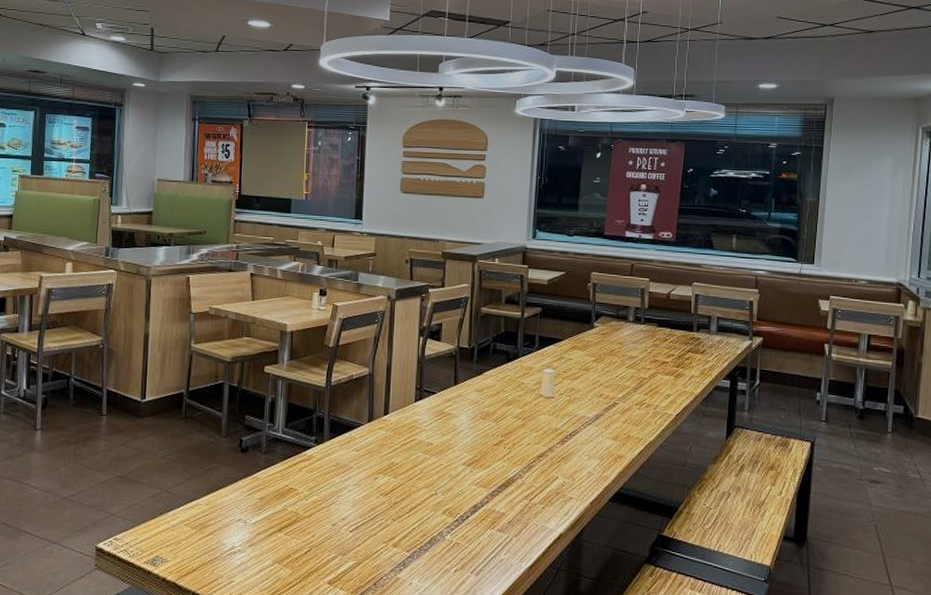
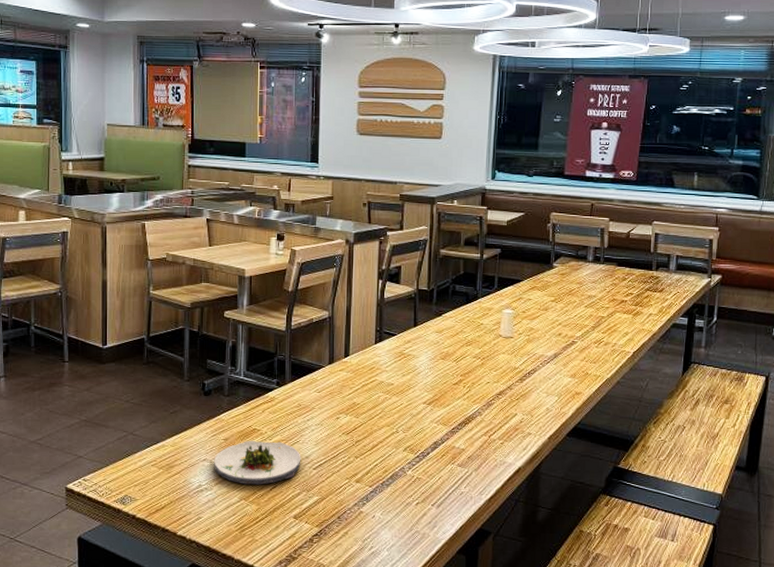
salad plate: none [248,500,338,548] -> present [214,440,301,485]

